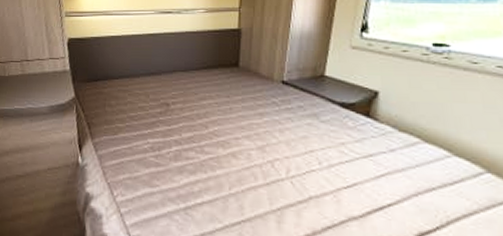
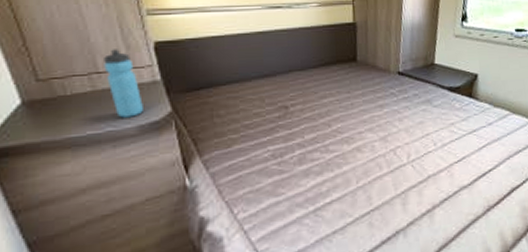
water bottle: none [31,43,55,99] -> present [104,49,143,118]

